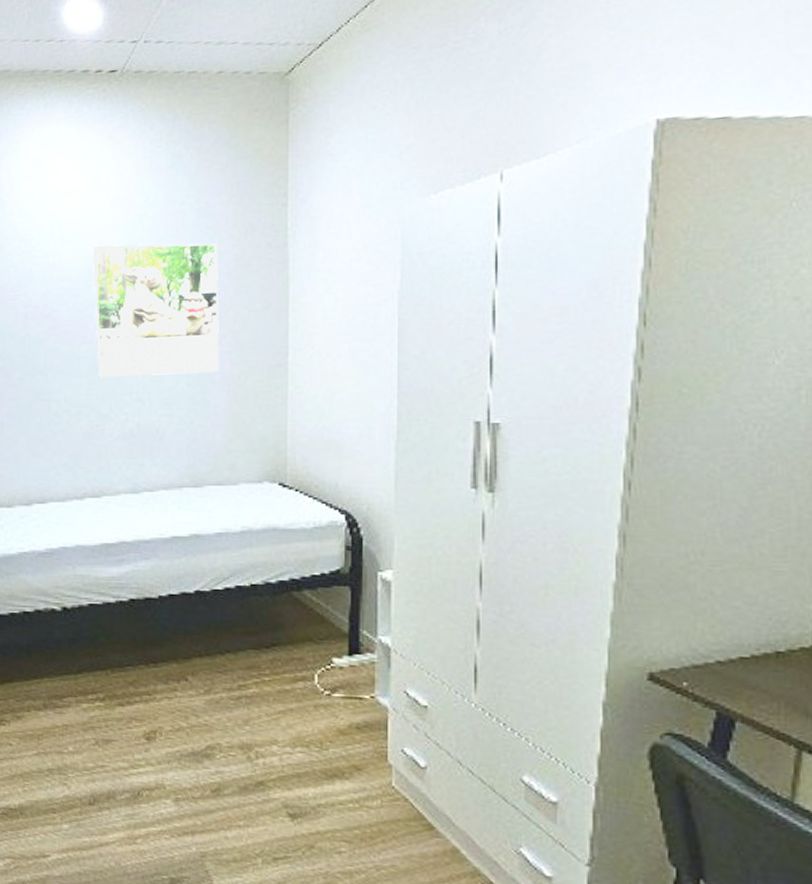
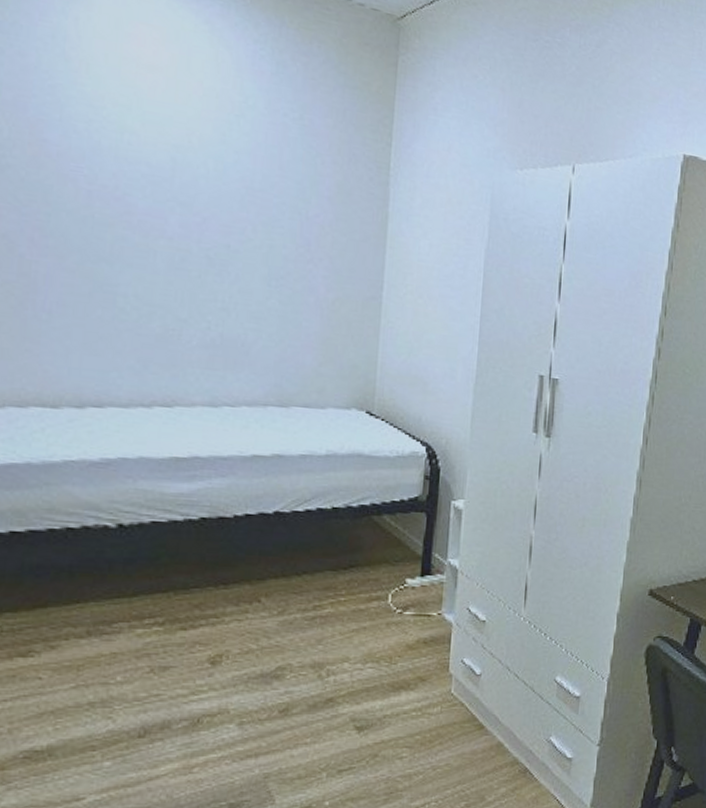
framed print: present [92,243,220,377] -> none [177,134,320,295]

